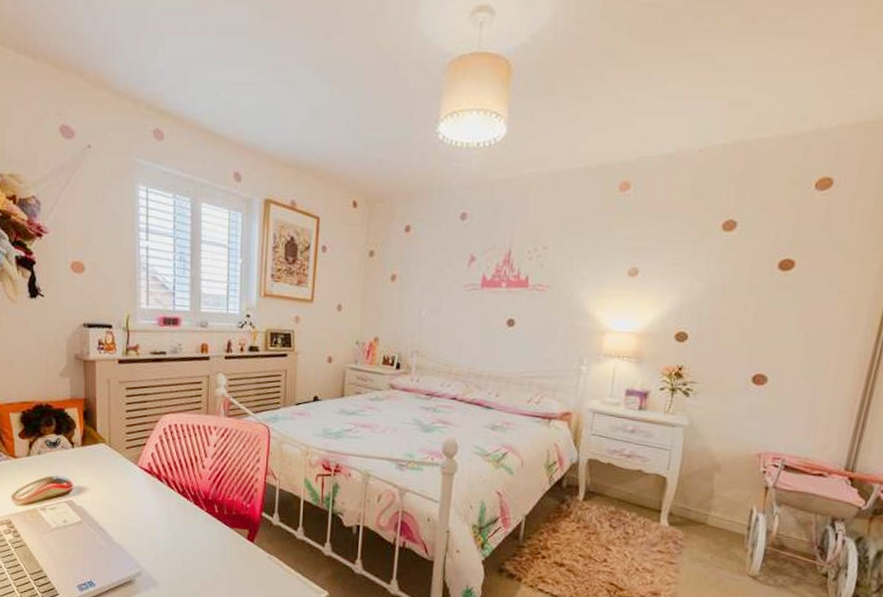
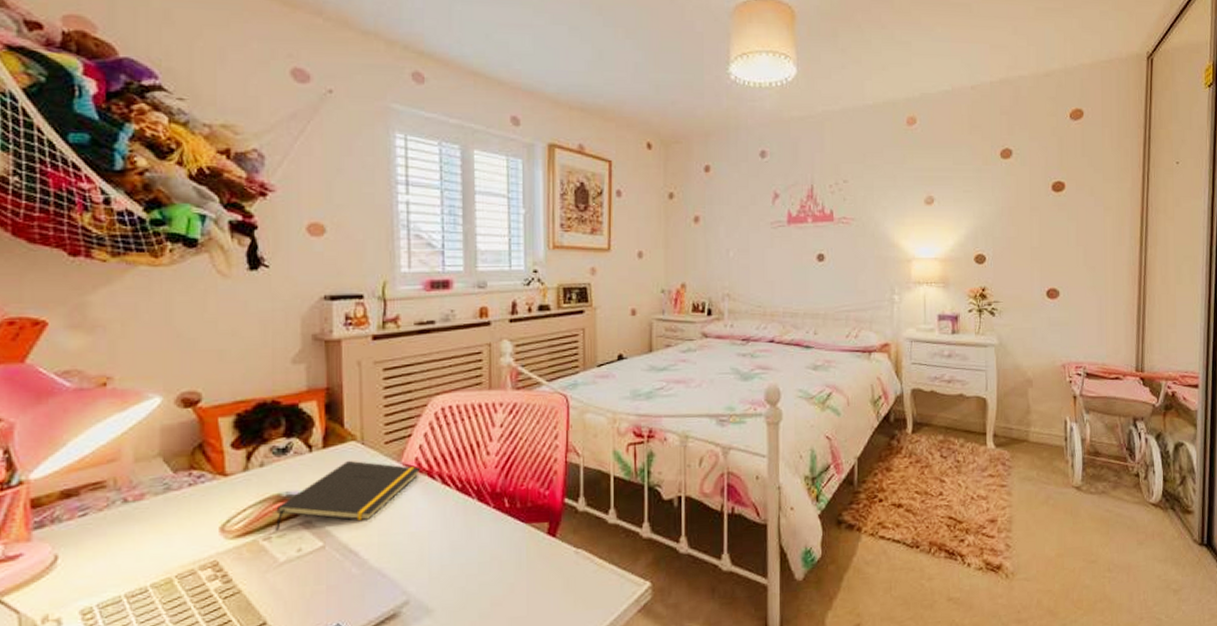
notepad: none [48,458,152,507] -> present [274,460,421,532]

